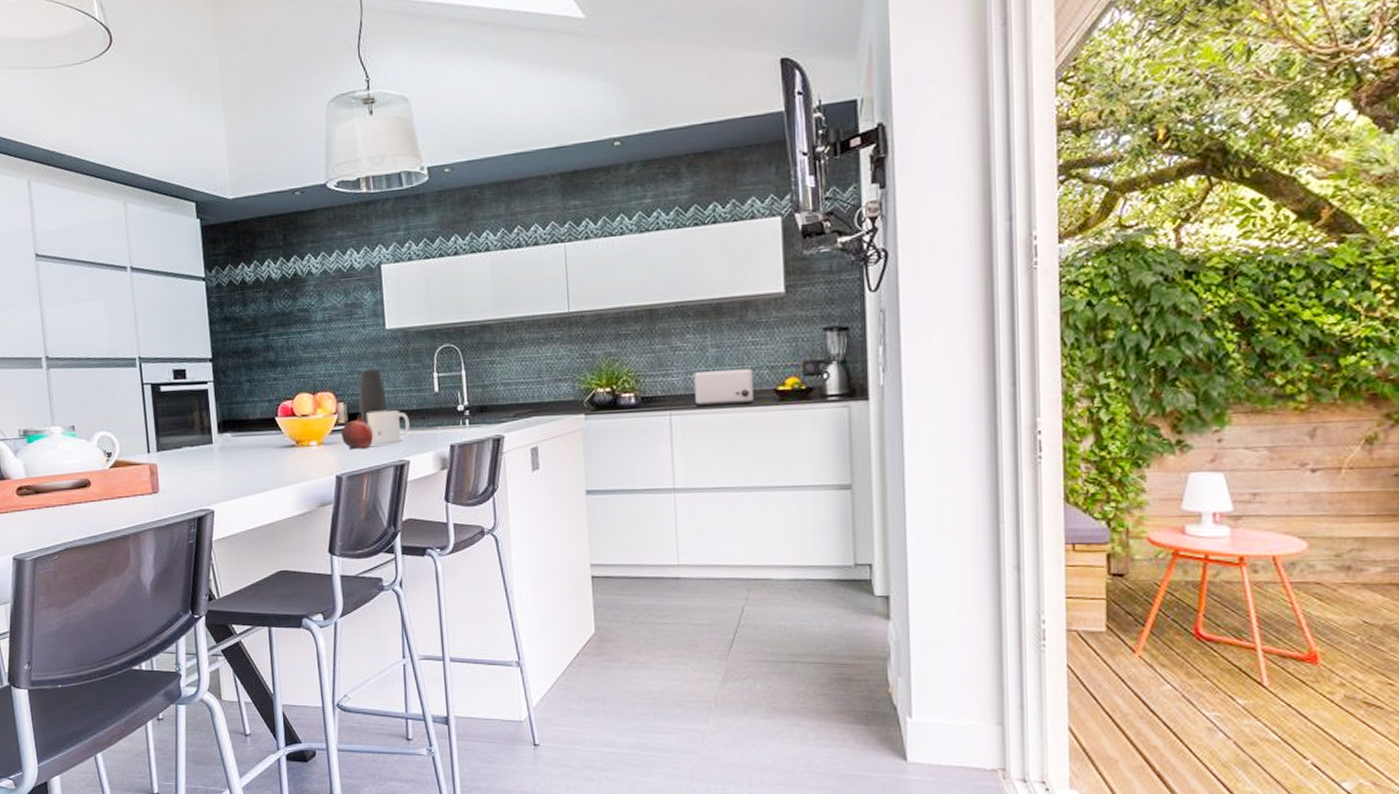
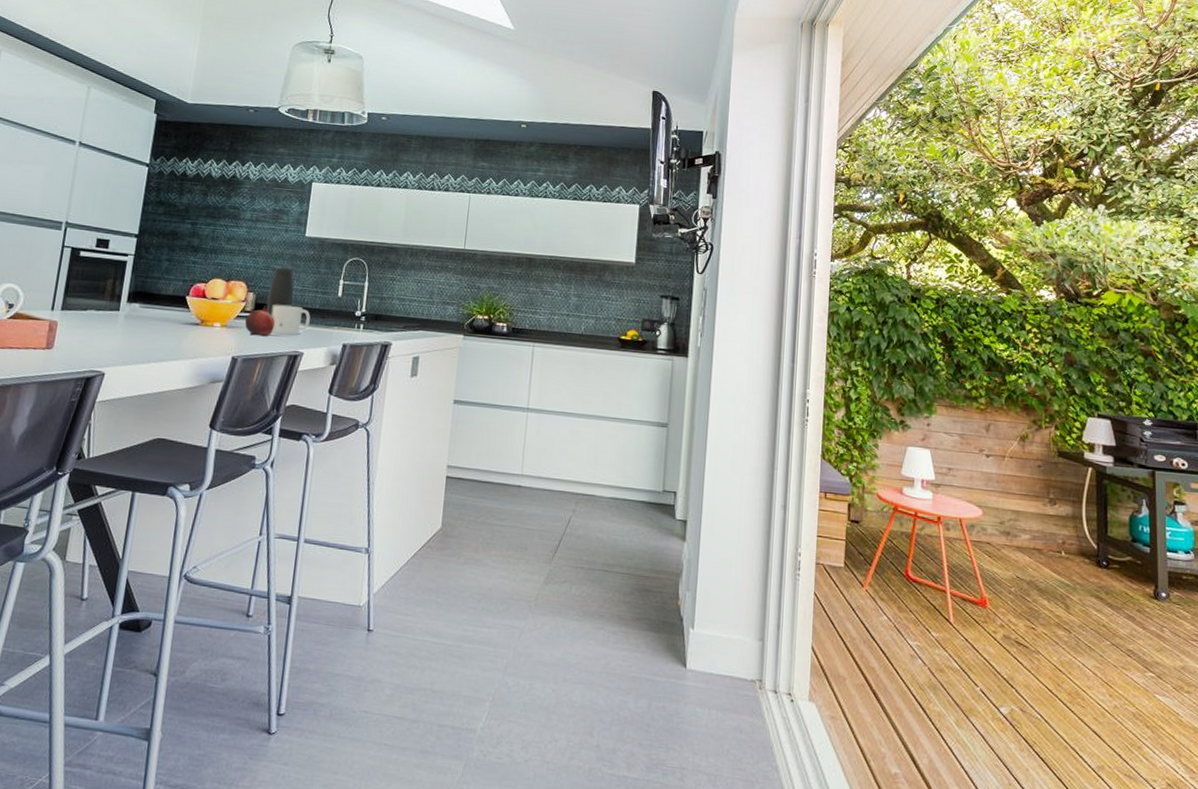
toaster: present [694,369,756,408] -> none [554,314,605,348]

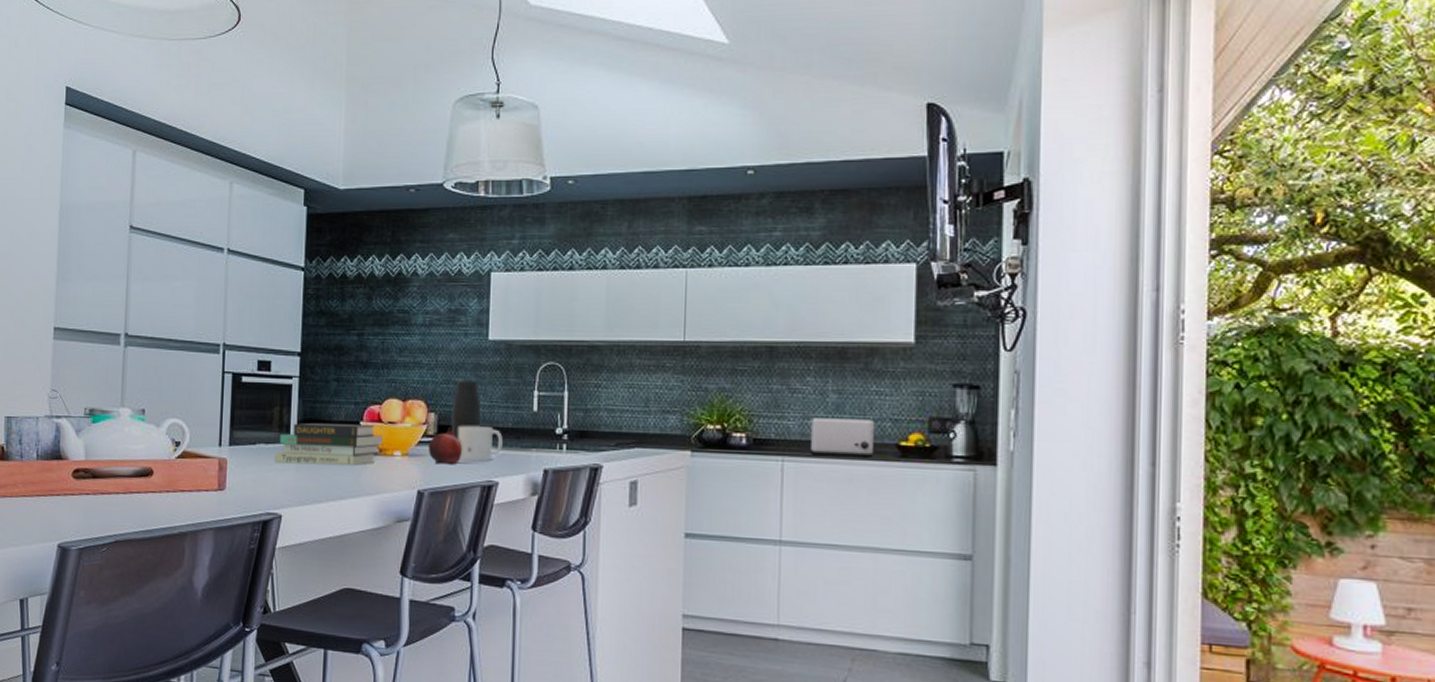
books: none [103,294,206,334] -> present [275,423,383,466]
toaster: none [554,314,605,348] -> present [809,418,877,459]

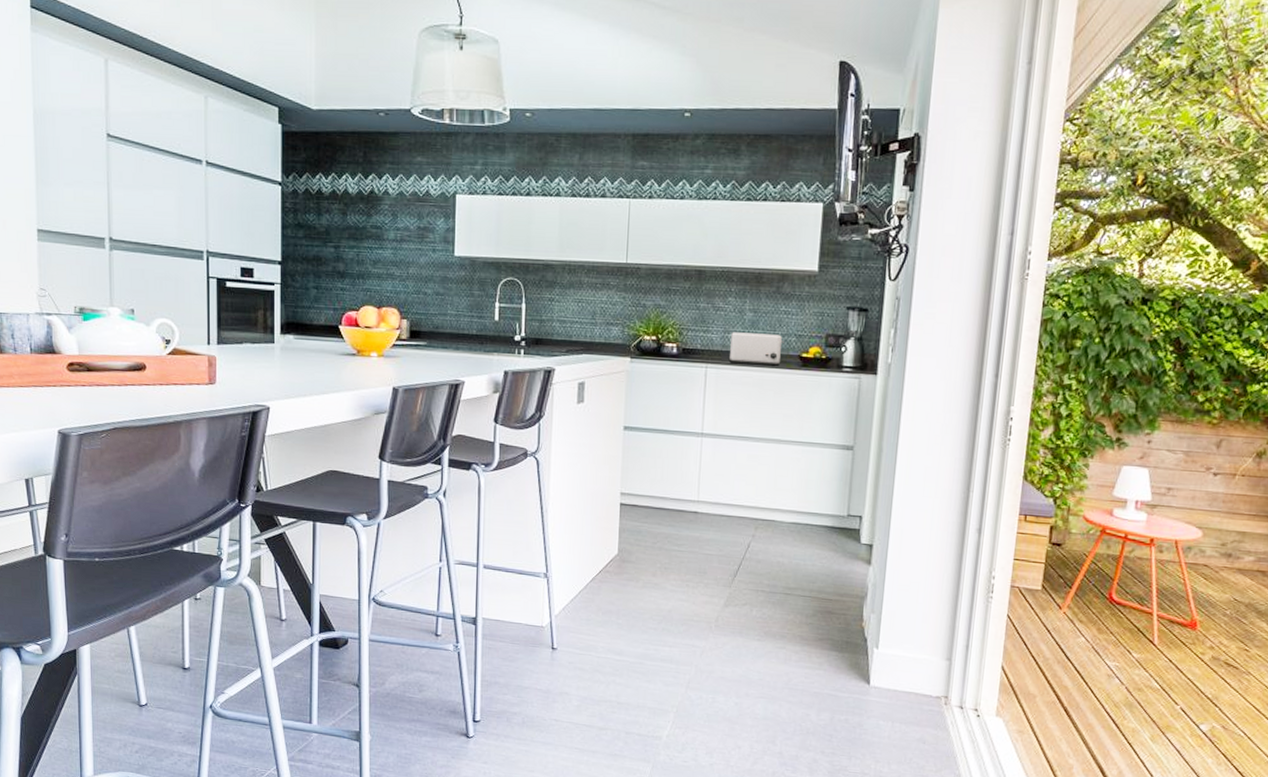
books: present [275,423,383,466] -> none [261,325,360,365]
fruit: present [427,427,463,465] -> none [401,332,433,366]
vase: present [451,381,481,440] -> none [422,291,448,344]
mug: present [458,426,503,463] -> none [428,332,468,364]

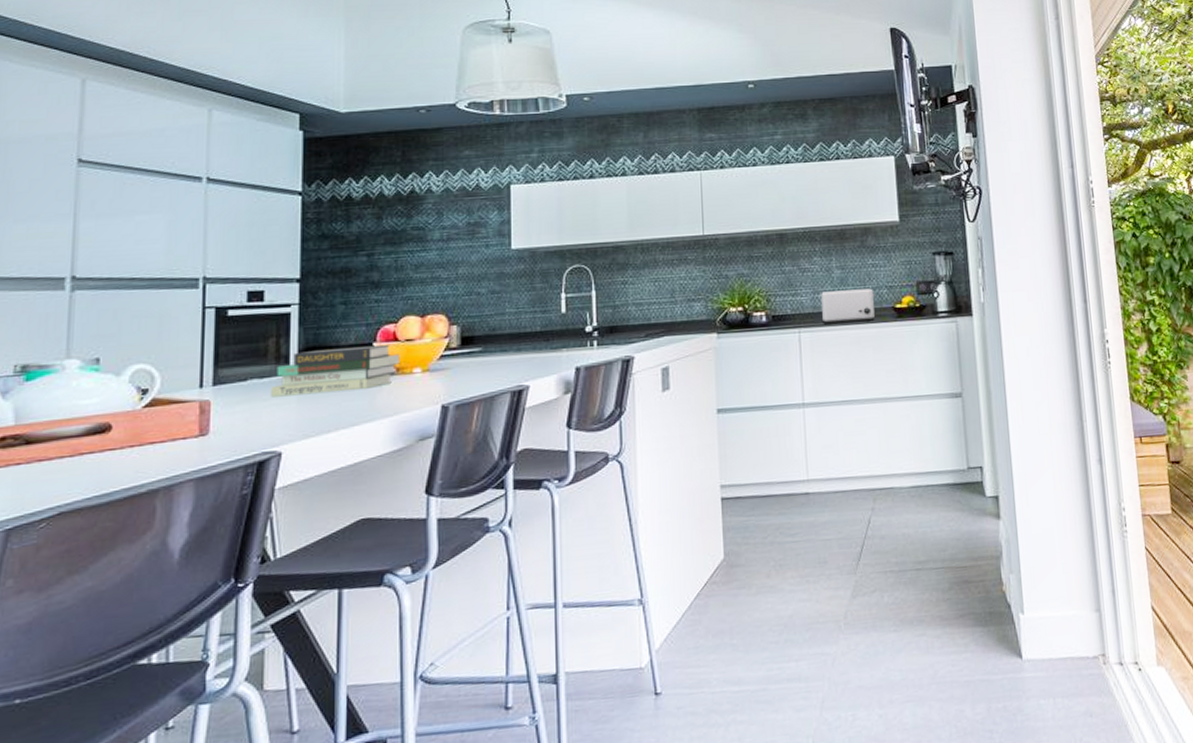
books: none [261,325,360,365] -> present [271,344,400,398]

